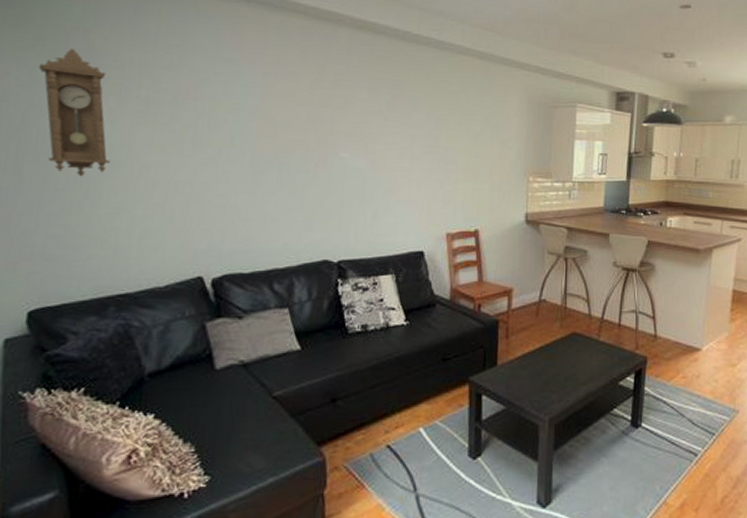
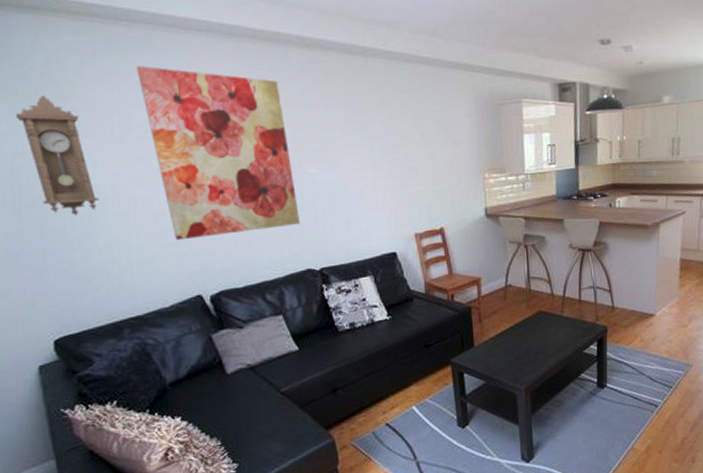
wall art: none [176,29,324,215] -> present [136,65,300,241]

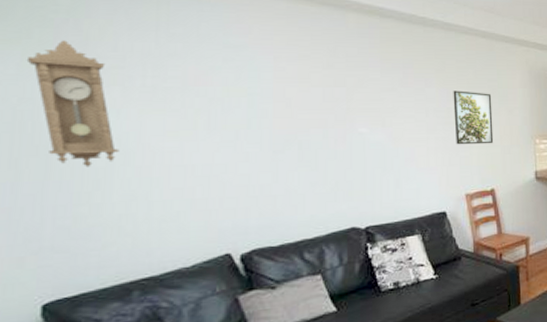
wall art: present [136,65,300,241] -> none [178,18,347,196]
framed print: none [397,124,441,183] -> present [453,90,494,145]

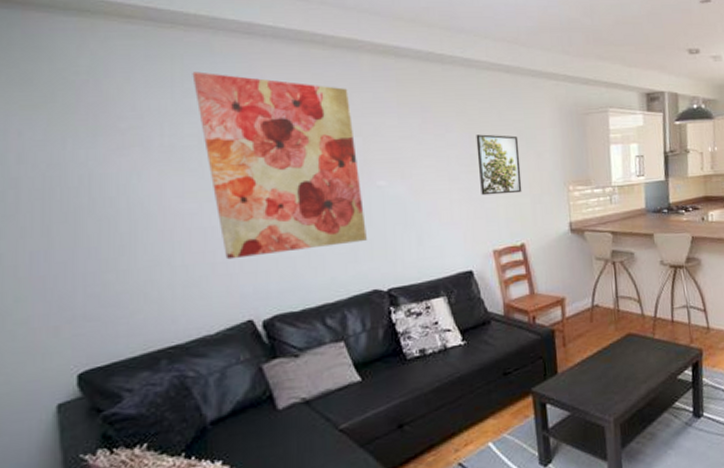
pendulum clock: present [26,40,120,167] -> none [52,102,142,233]
wall art: none [178,18,347,196] -> present [192,71,367,260]

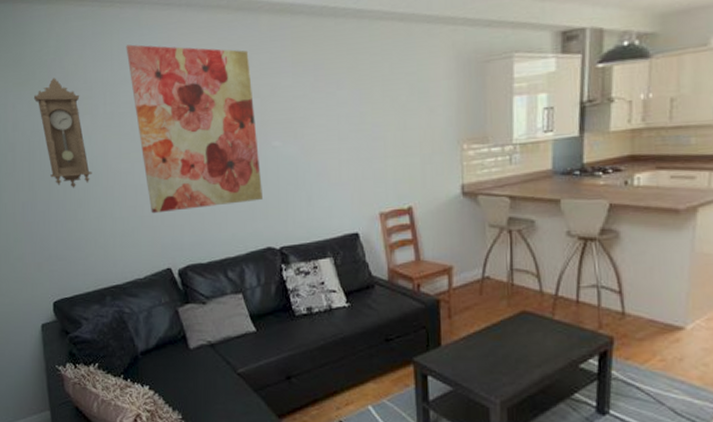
pendulum clock: none [52,102,142,233] -> present [33,78,92,188]
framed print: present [476,134,522,196] -> none [366,90,412,156]

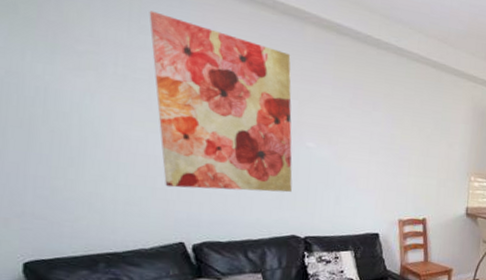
pendulum clock: present [33,78,92,188] -> none [13,19,92,145]

